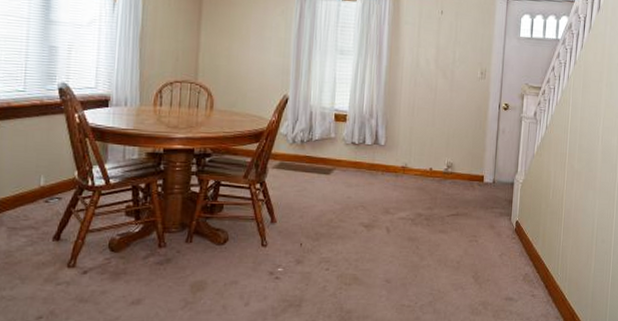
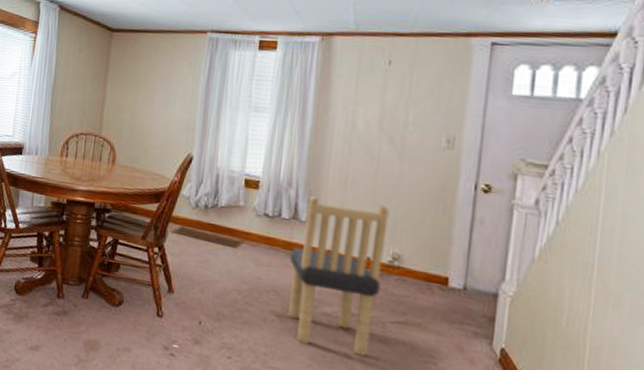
dining chair: none [373,123,444,246] -> present [288,195,390,356]

